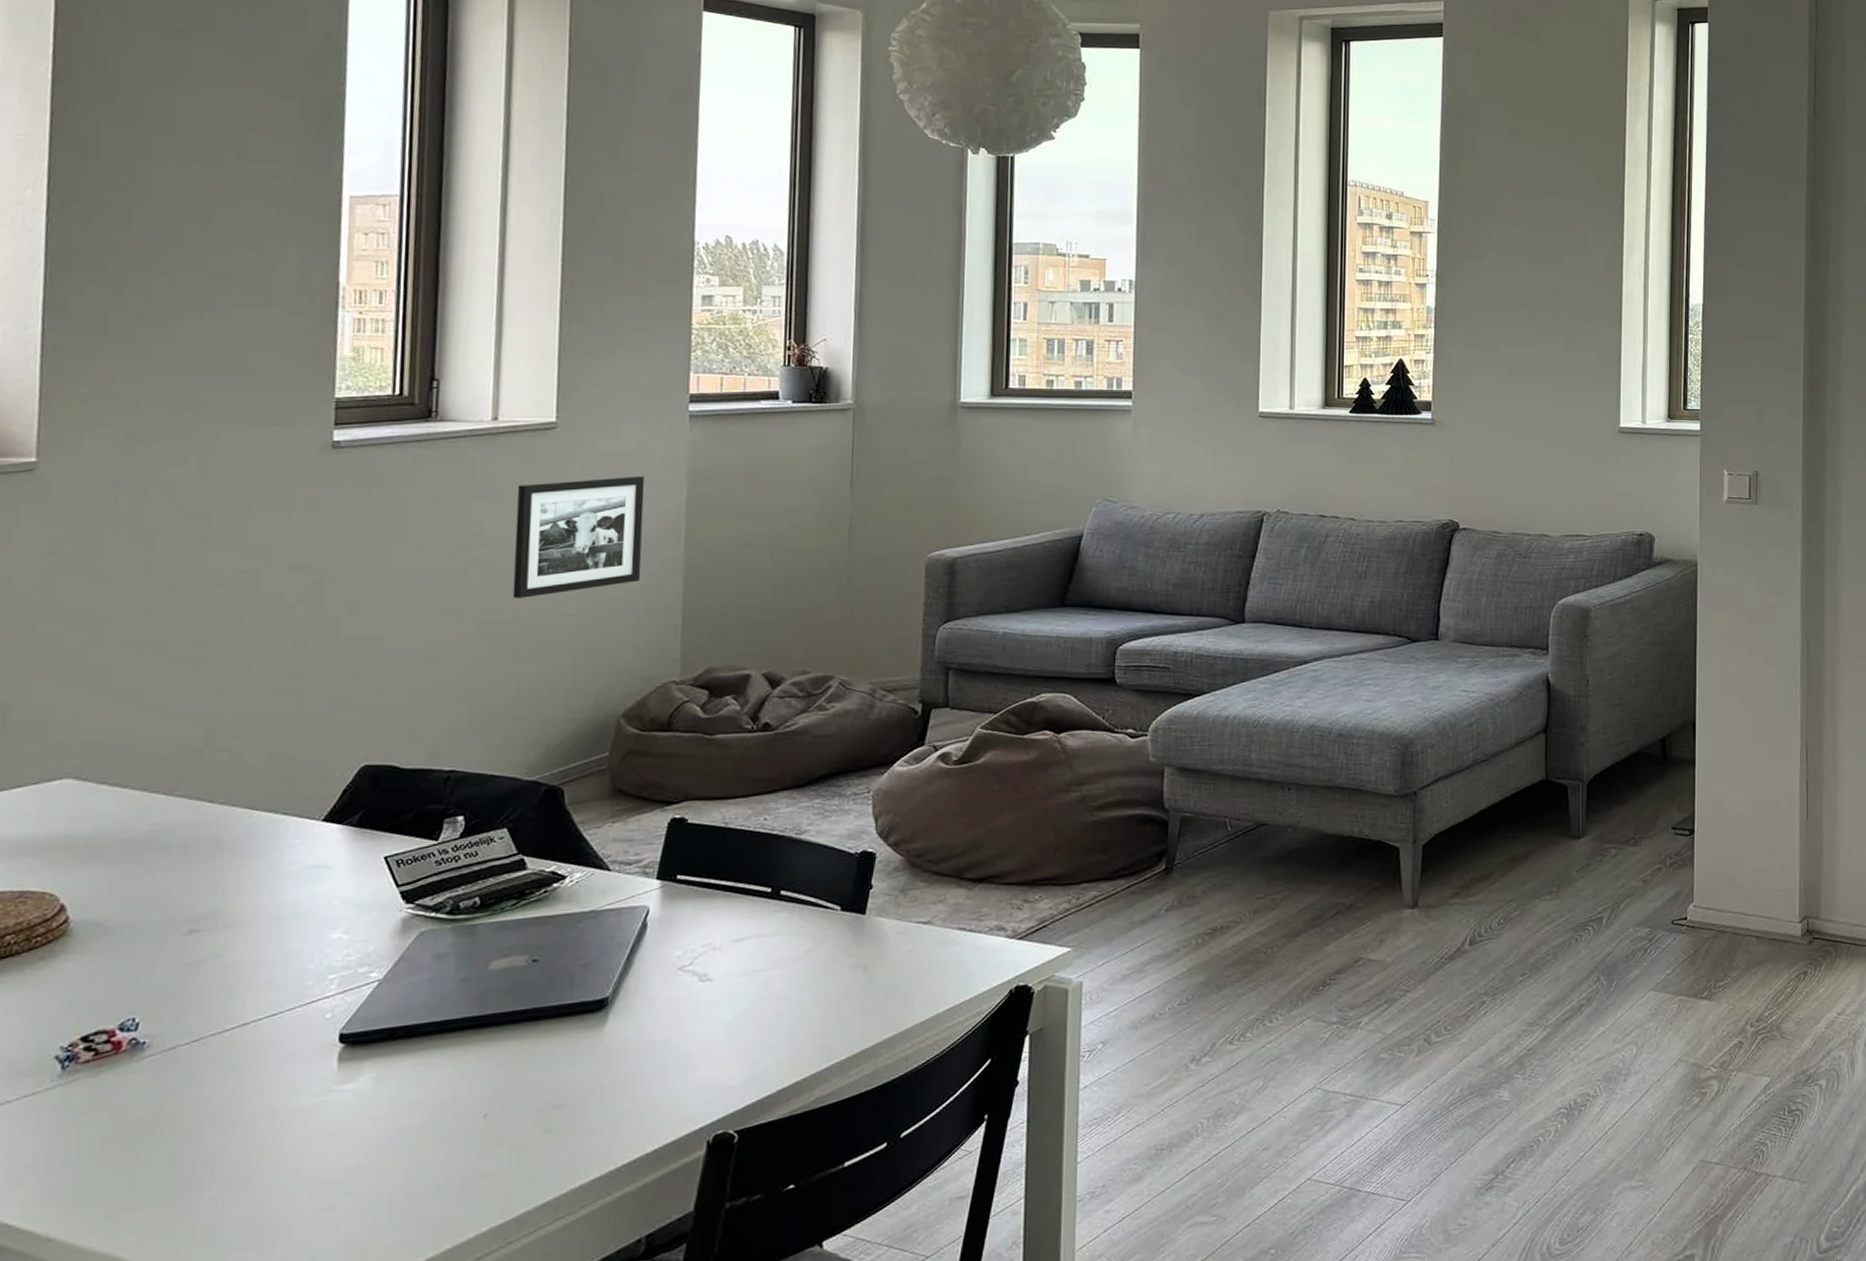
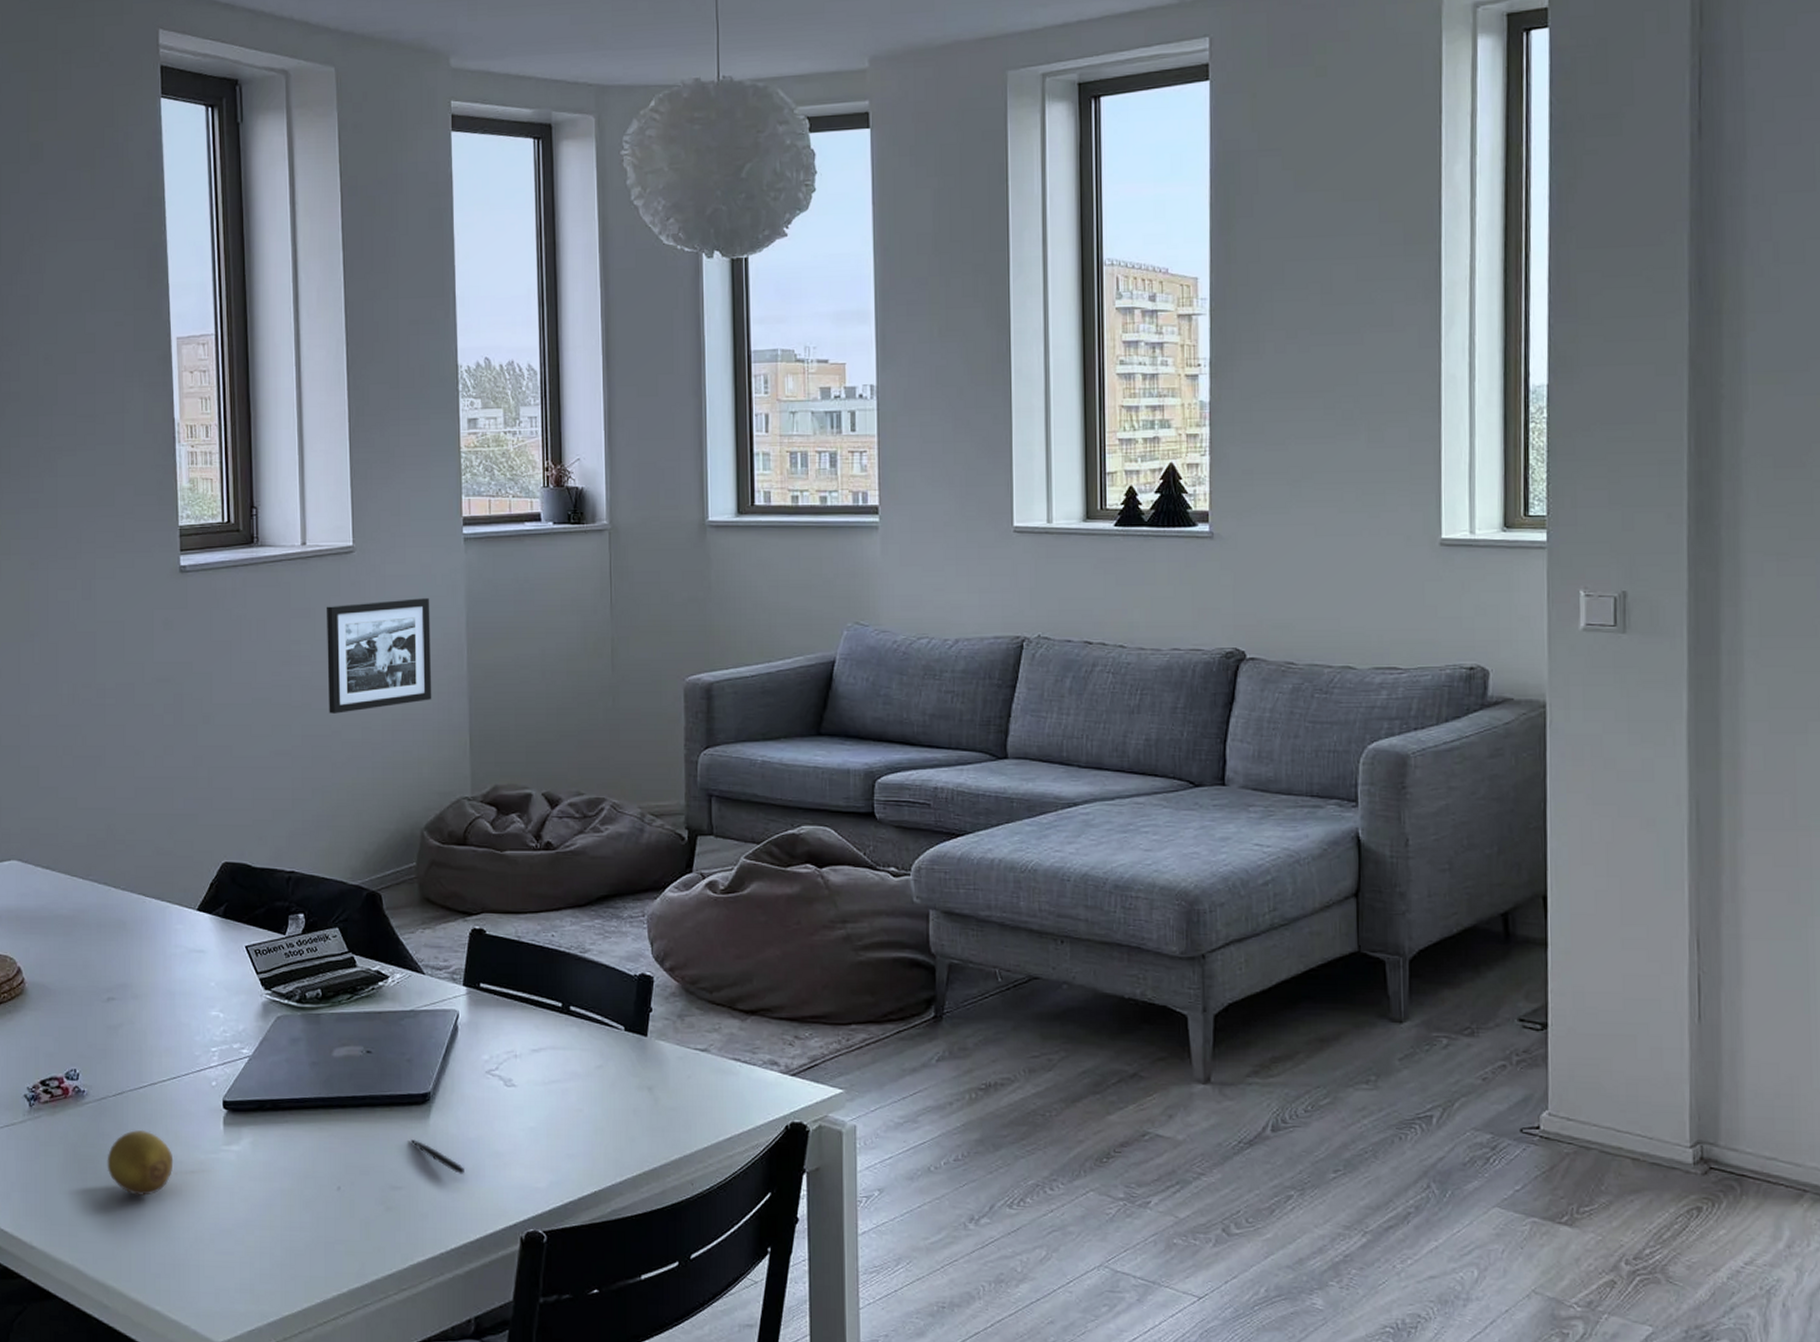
fruit: none [169,1079,266,1158] -> present [107,1129,174,1196]
pen: none [580,1051,645,1082] -> present [410,1139,464,1174]

